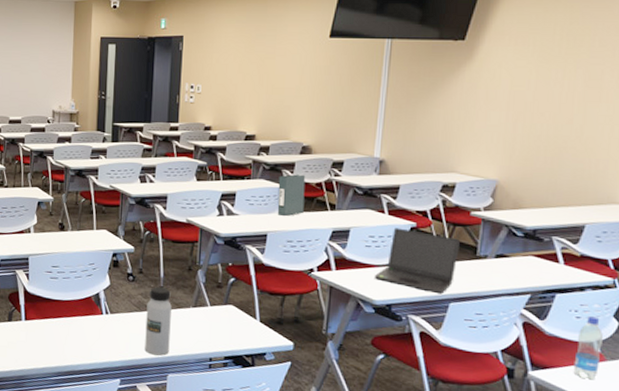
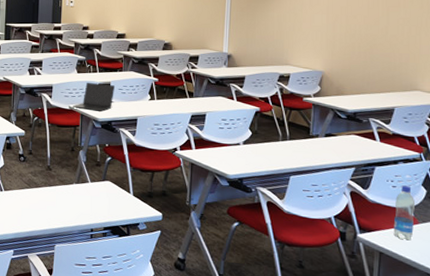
water bottle: present [145,287,172,356] -> none [35,166,57,228]
laptop: none [190,191,241,226] -> present [72,82,115,112]
binder: present [277,174,306,217] -> none [145,67,168,104]
laptop: present [375,228,460,294] -> none [228,112,295,169]

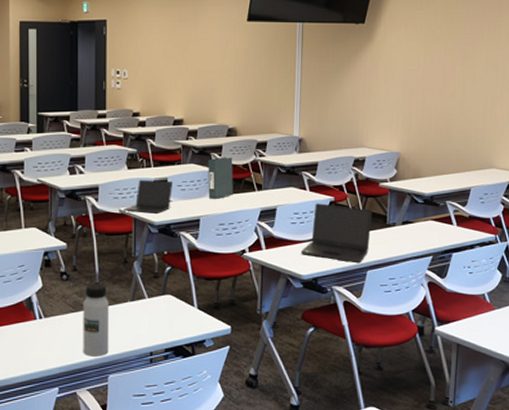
water bottle: none [35,166,57,228] -> present [83,284,109,356]
binder: none [145,67,168,104] -> present [208,157,233,200]
laptop: none [228,112,295,169] -> present [301,203,372,264]
bottle: present [393,185,416,241] -> none [470,271,492,329]

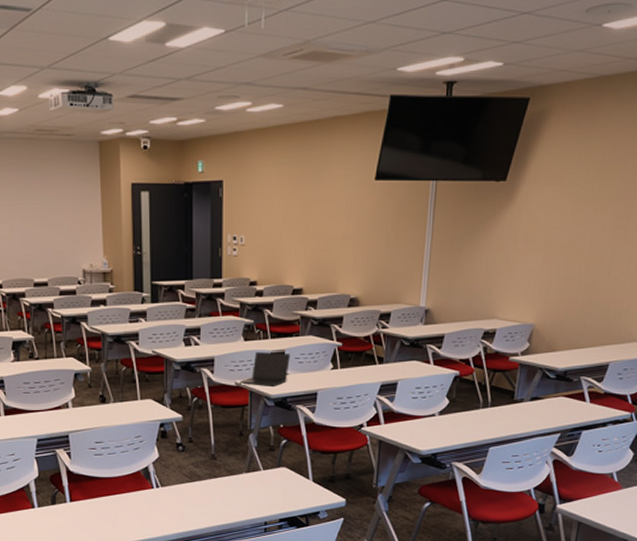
water bottle: present [83,284,109,356] -> none [199,455,224,524]
binder: present [208,157,233,200] -> none [326,328,354,373]
laptop: present [301,203,372,264] -> none [421,377,499,440]

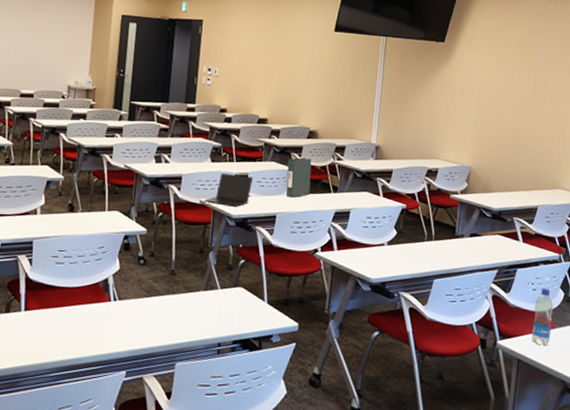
binder: none [326,328,354,373] -> present [285,157,312,199]
bottle: none [594,449,621,508] -> present [532,288,554,346]

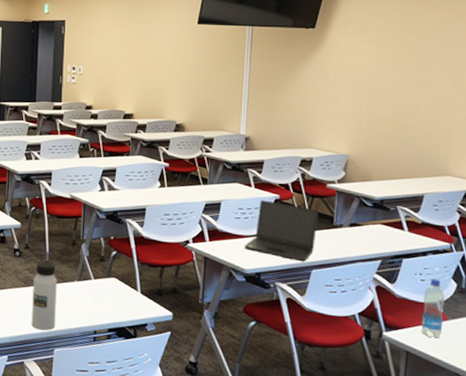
water bottle: none [153,270,182,343] -> present [31,262,57,330]
laptop: present [203,172,253,207] -> none [73,167,121,200]
binder: present [285,157,312,199] -> none [154,151,180,191]
laptop: none [371,209,442,272] -> present [245,200,318,262]

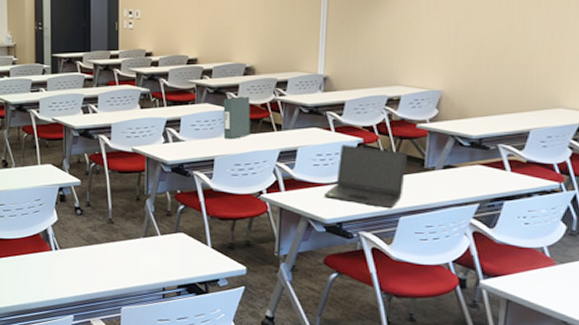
water bottle: present [31,262,57,330] -> none [96,219,122,289]
binder: none [154,151,180,191] -> present [223,96,250,140]
bottle: present [421,279,445,339] -> none [524,222,553,285]

